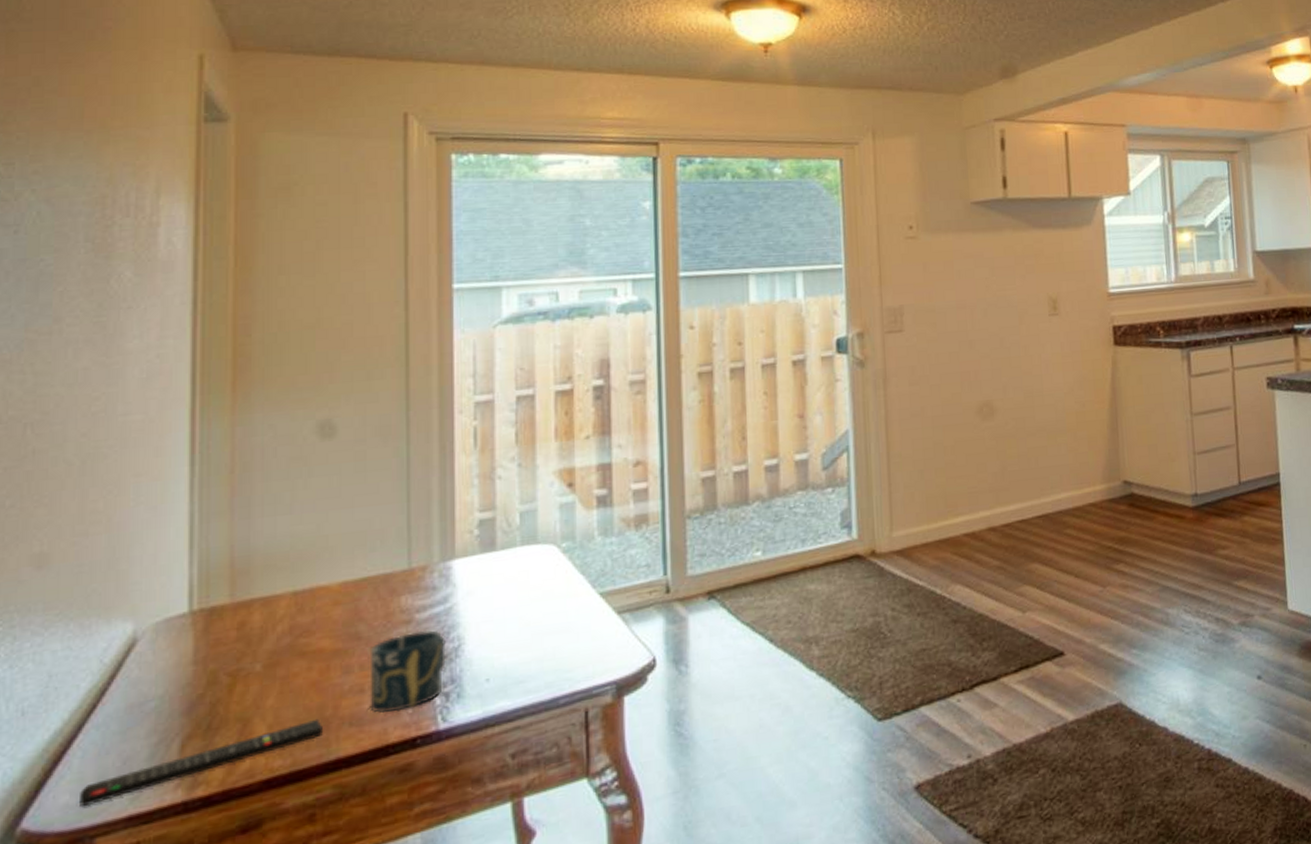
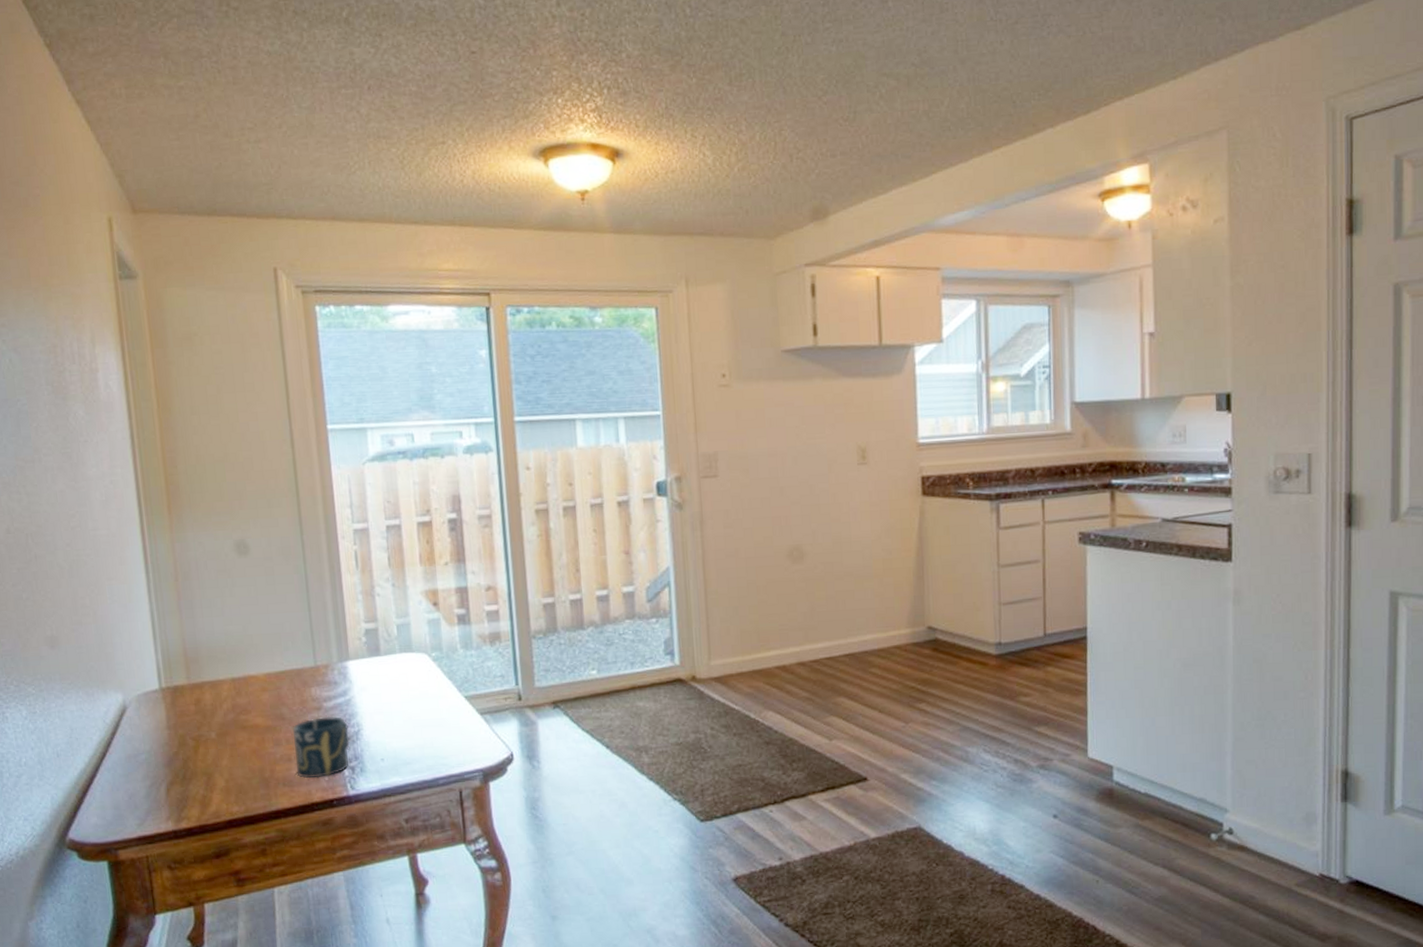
remote control: present [80,718,322,808] -> none [103,778,265,827]

